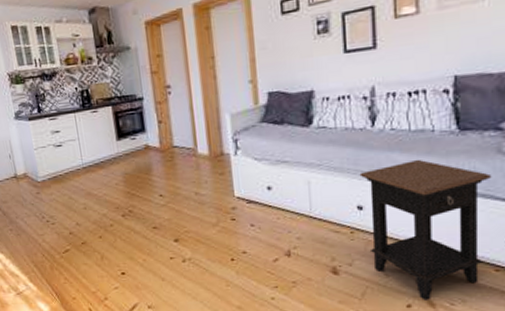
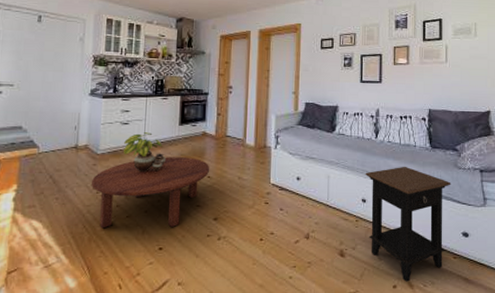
coffee table: none [39,175,161,256] -> present [92,157,210,229]
potted plant: none [62,152,110,197] -> present [124,132,166,173]

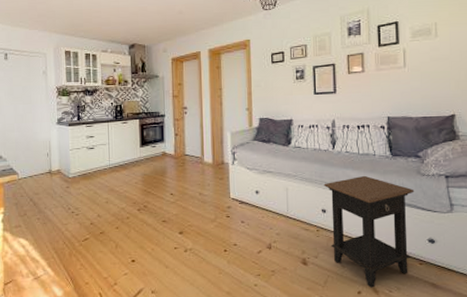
coffee table: present [92,157,210,229] -> none [67,176,172,244]
potted plant: present [124,132,166,173] -> none [92,155,130,193]

